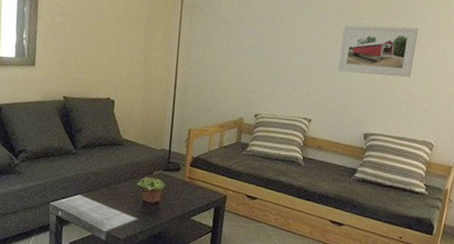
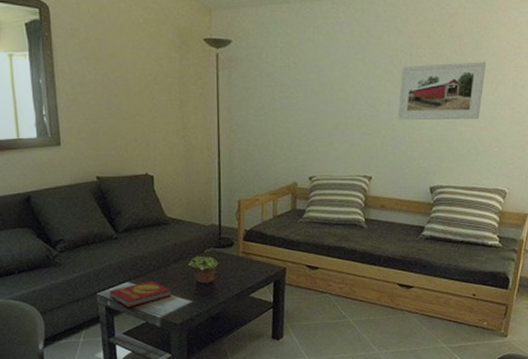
book: none [62,196,119,219] -> present [110,281,172,308]

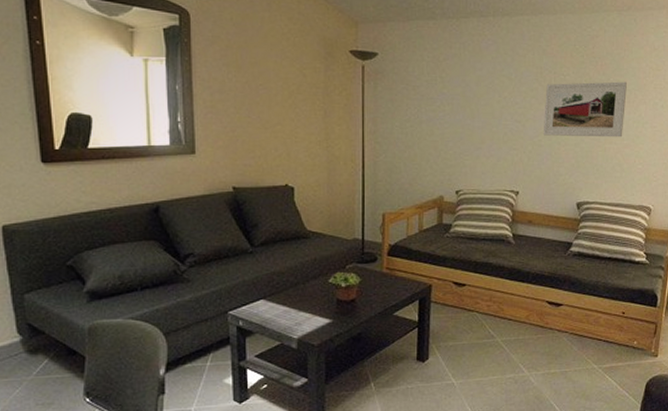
book: present [110,281,172,308] -> none [242,299,310,328]

